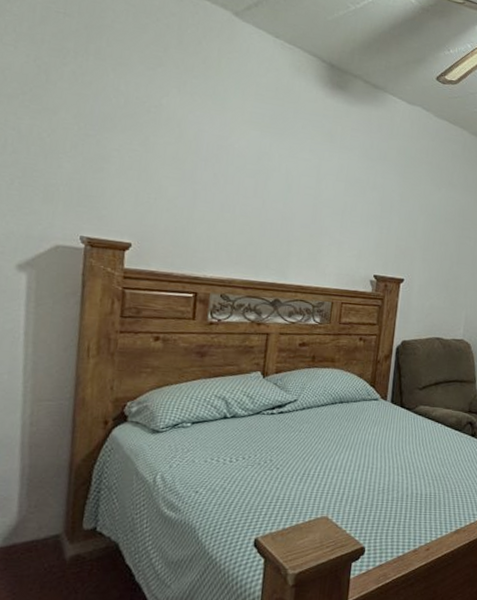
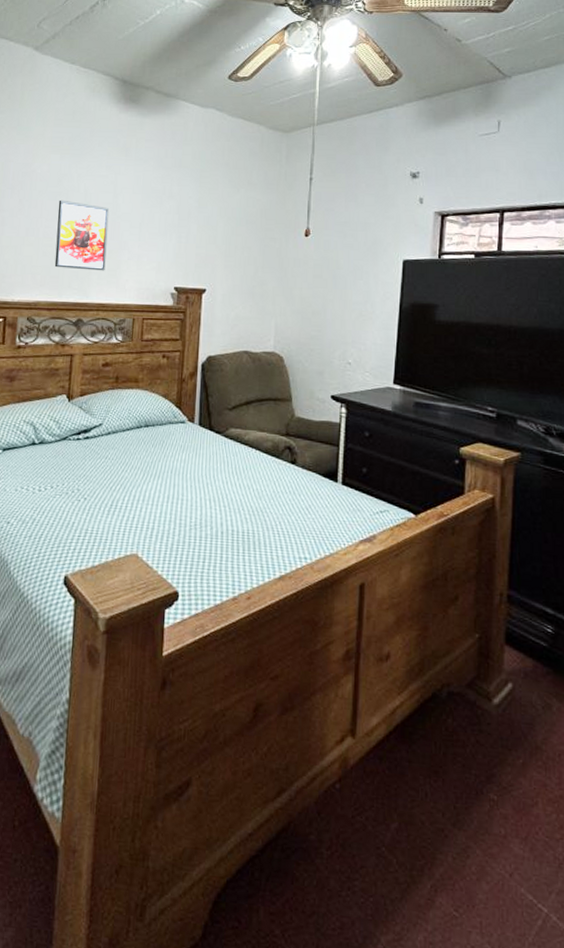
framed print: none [251,178,311,254] -> present [54,199,109,271]

